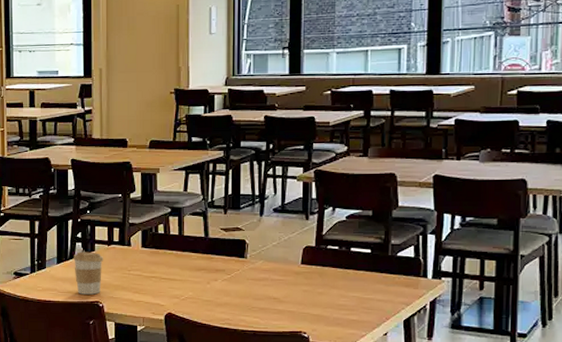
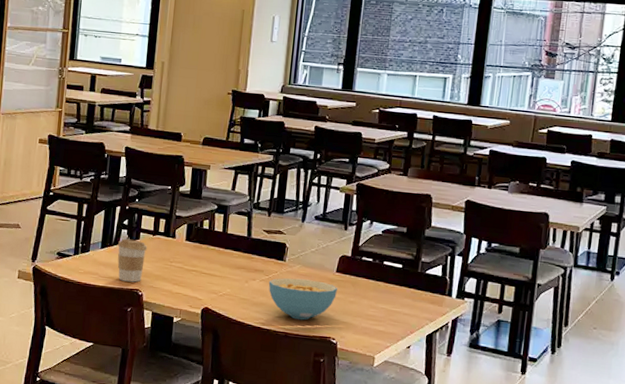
cereal bowl: none [231,274,304,317] -> present [268,278,337,321]

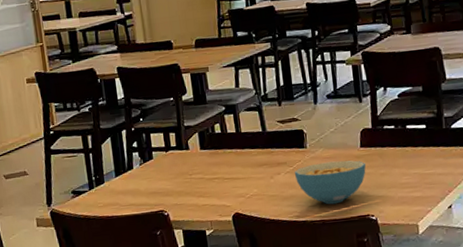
coffee cup: present [117,238,147,283] -> none [131,160,164,206]

